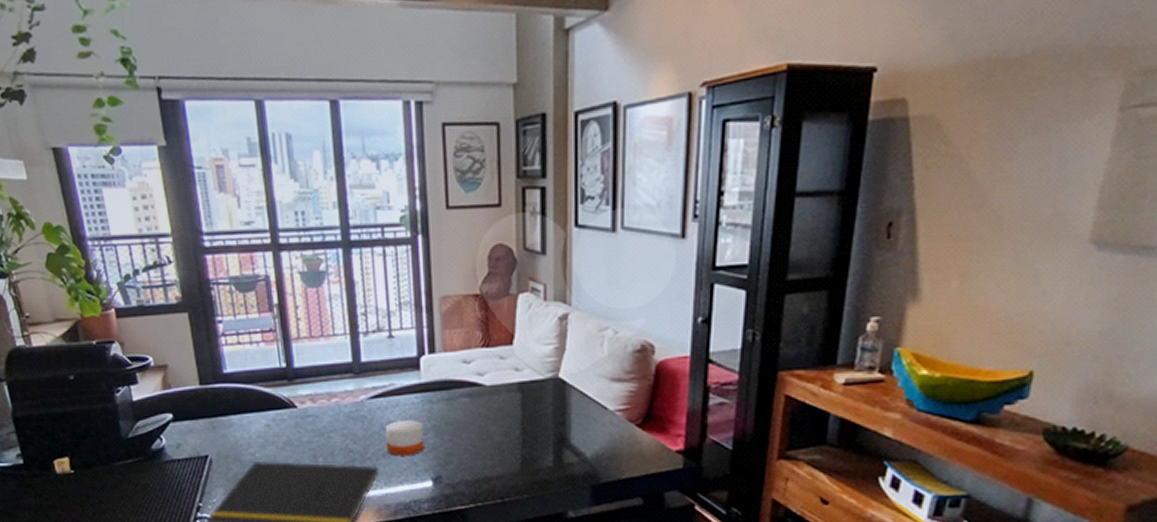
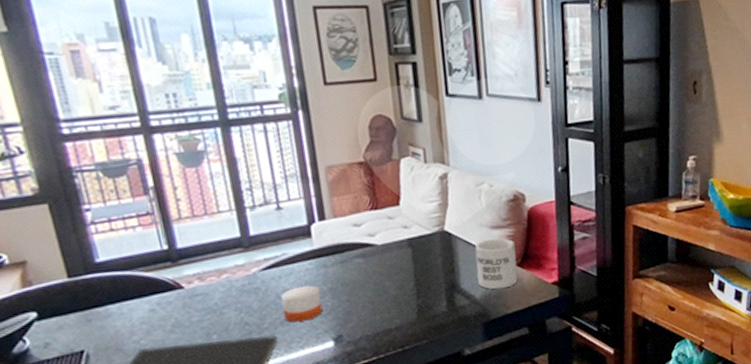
mug: none [590,392,638,450] -> present [475,238,518,290]

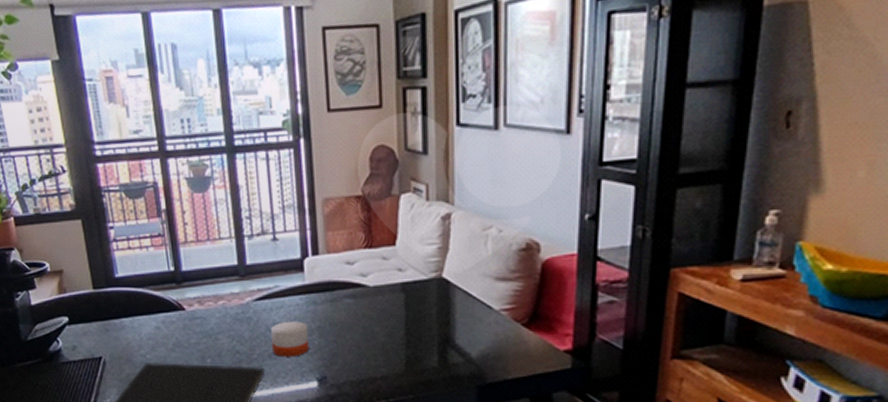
mug: present [475,238,518,290] -> none [475,291,524,350]

